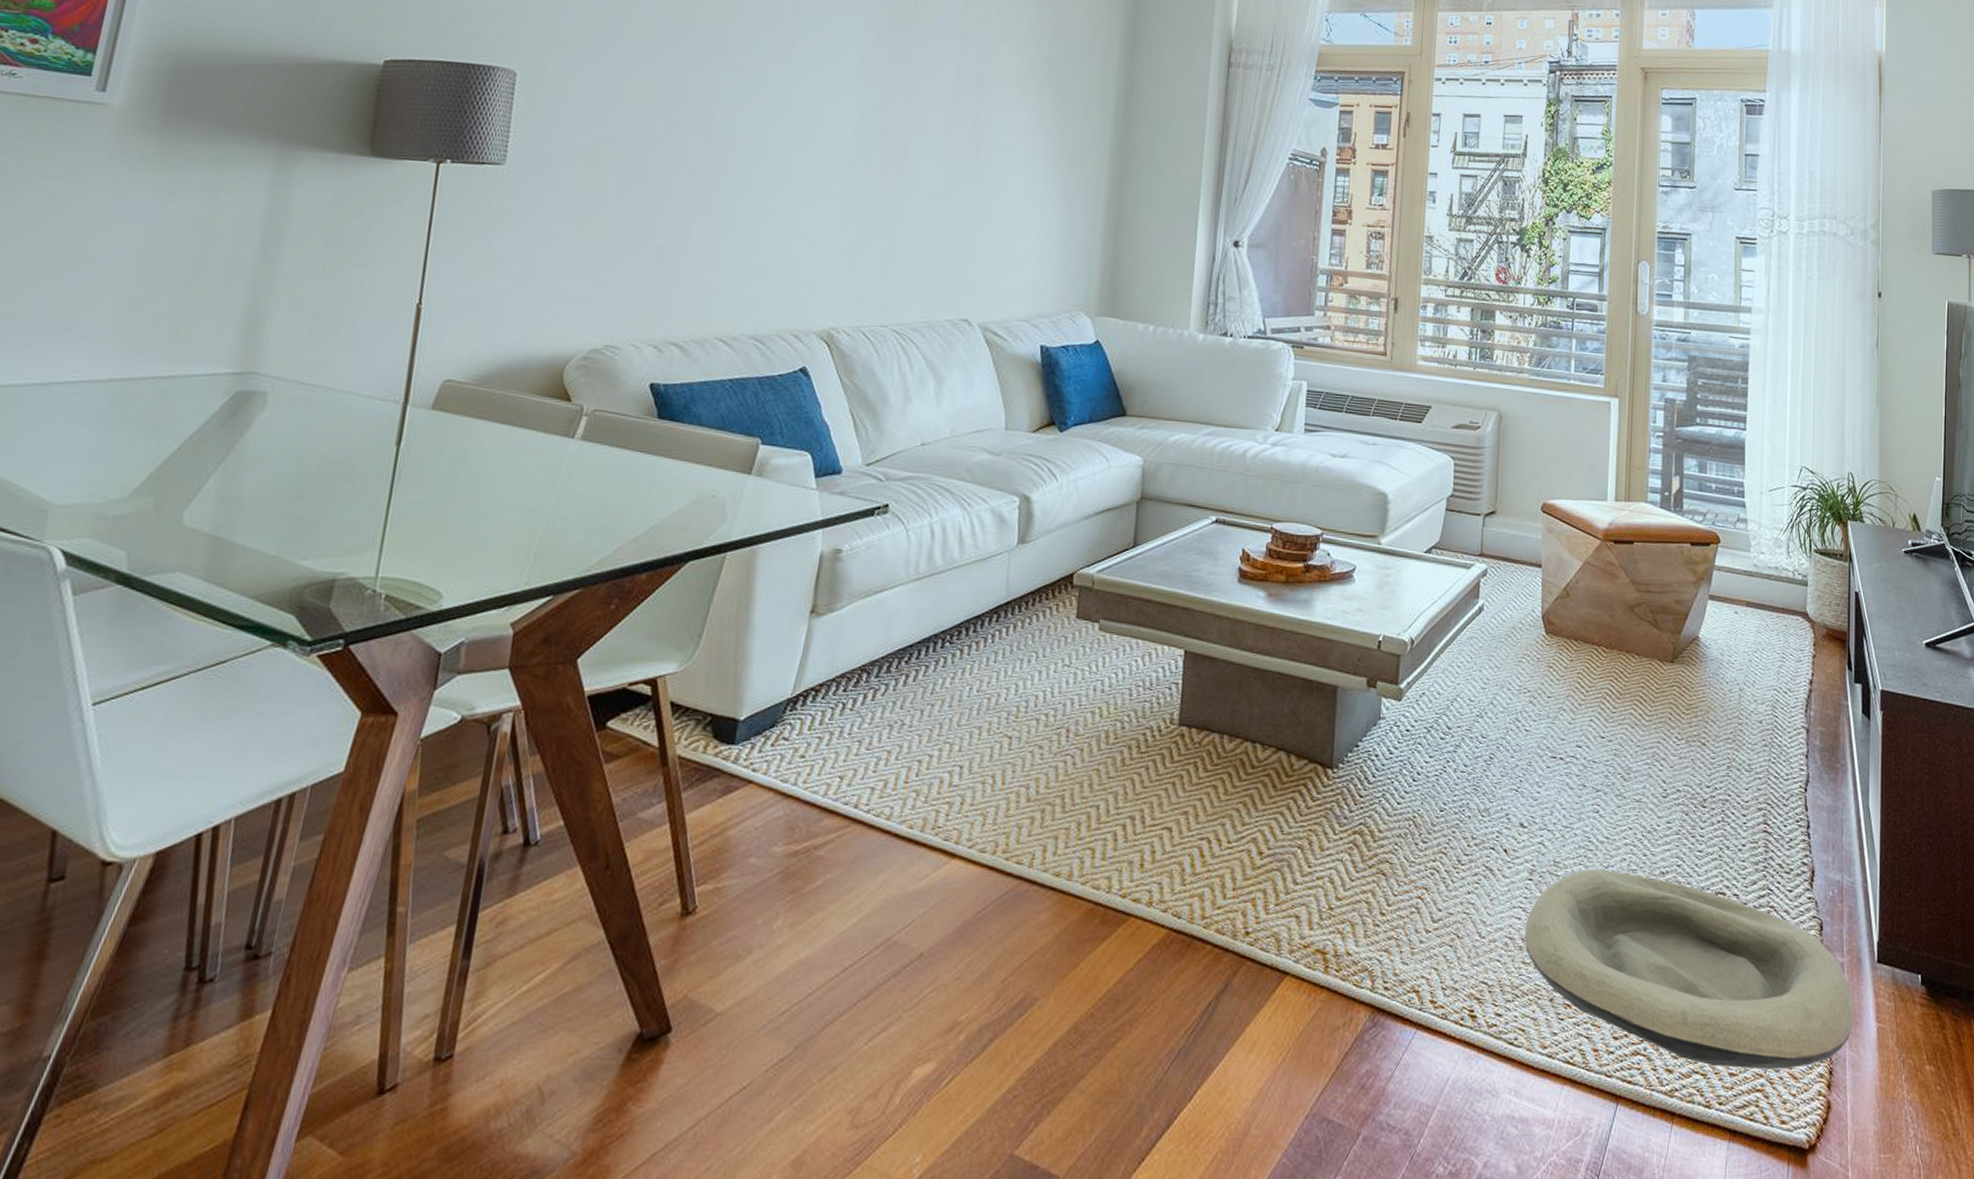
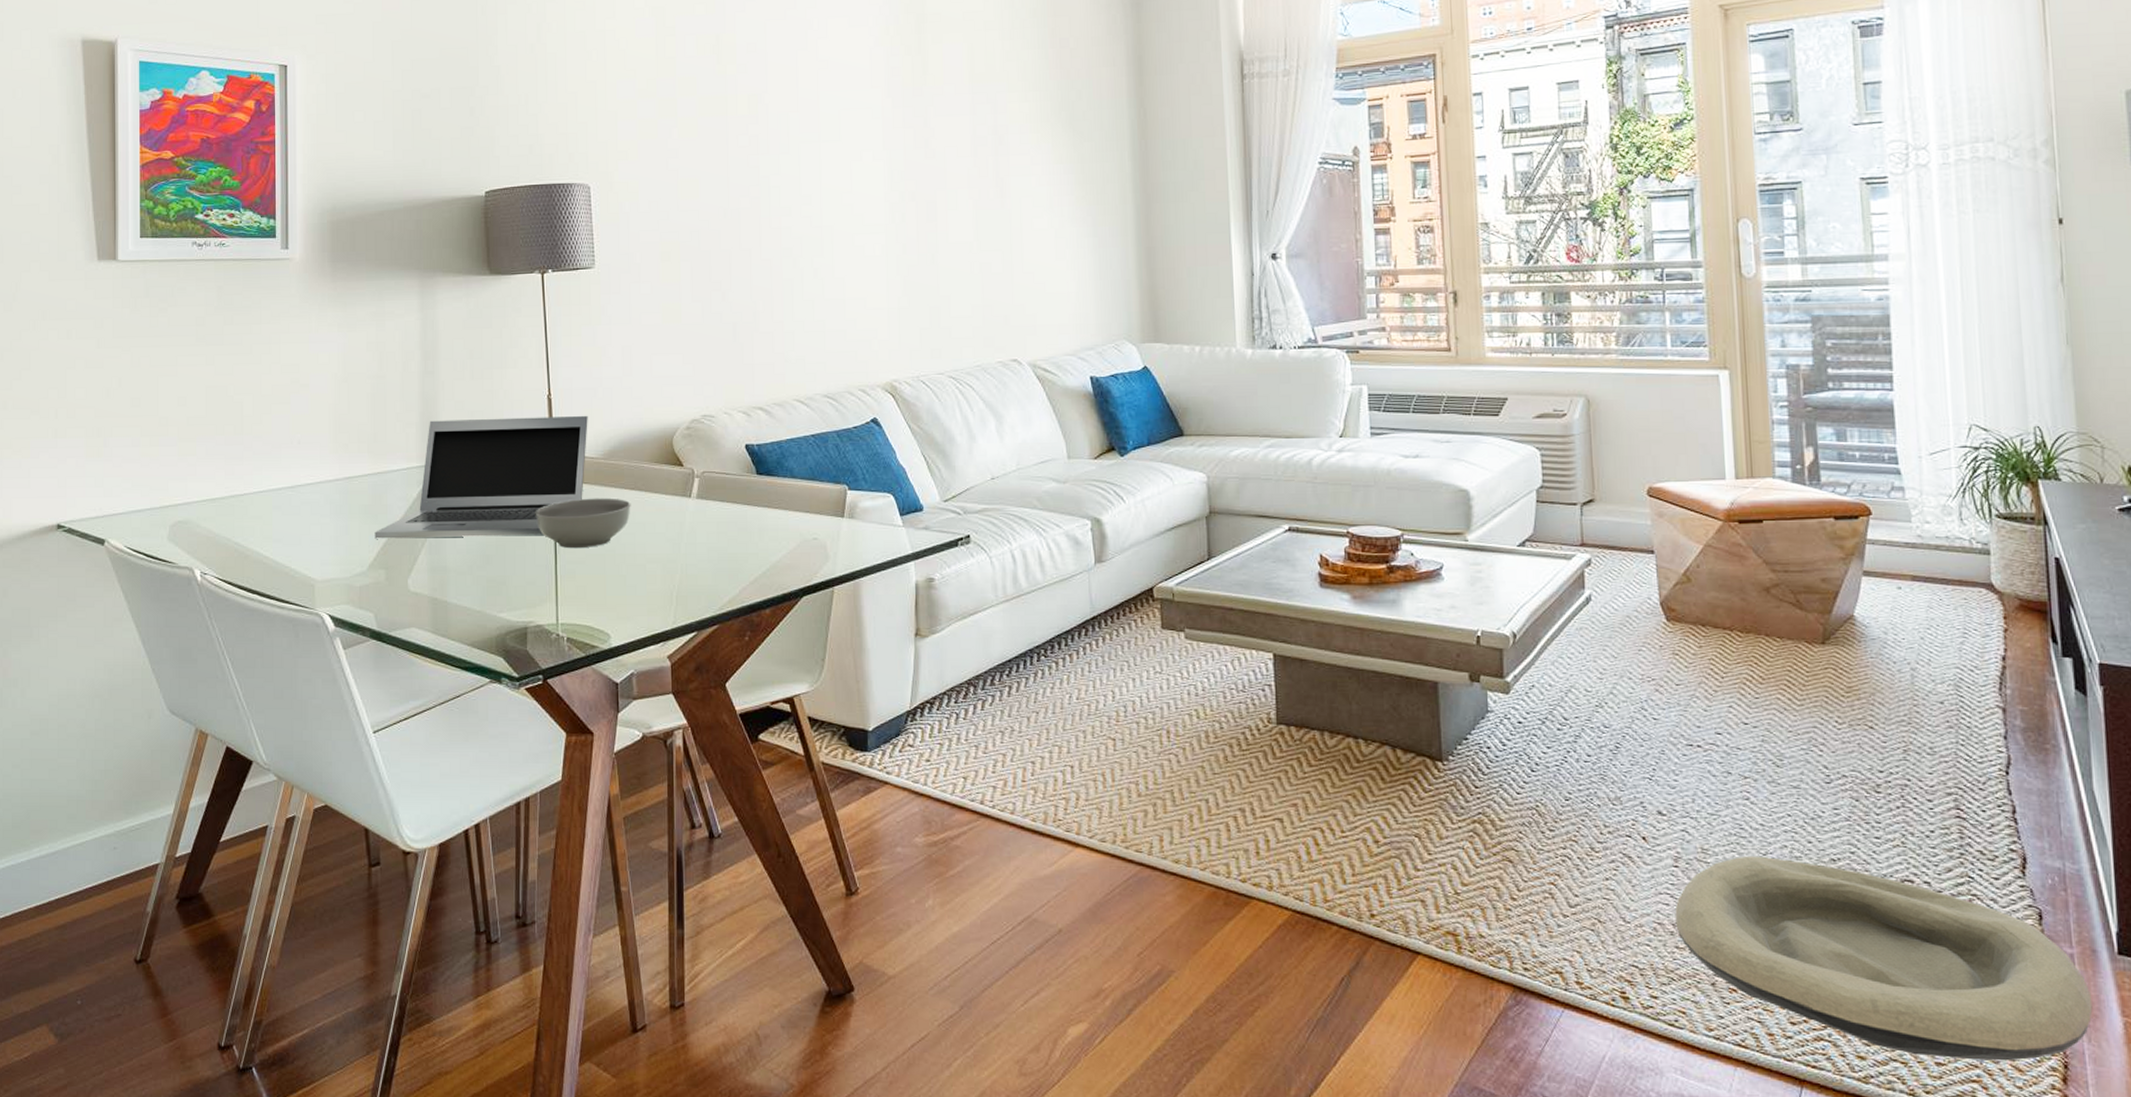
laptop: none [148,319,464,469] -> present [374,415,588,539]
bowl: none [373,429,499,488] -> present [535,498,631,549]

